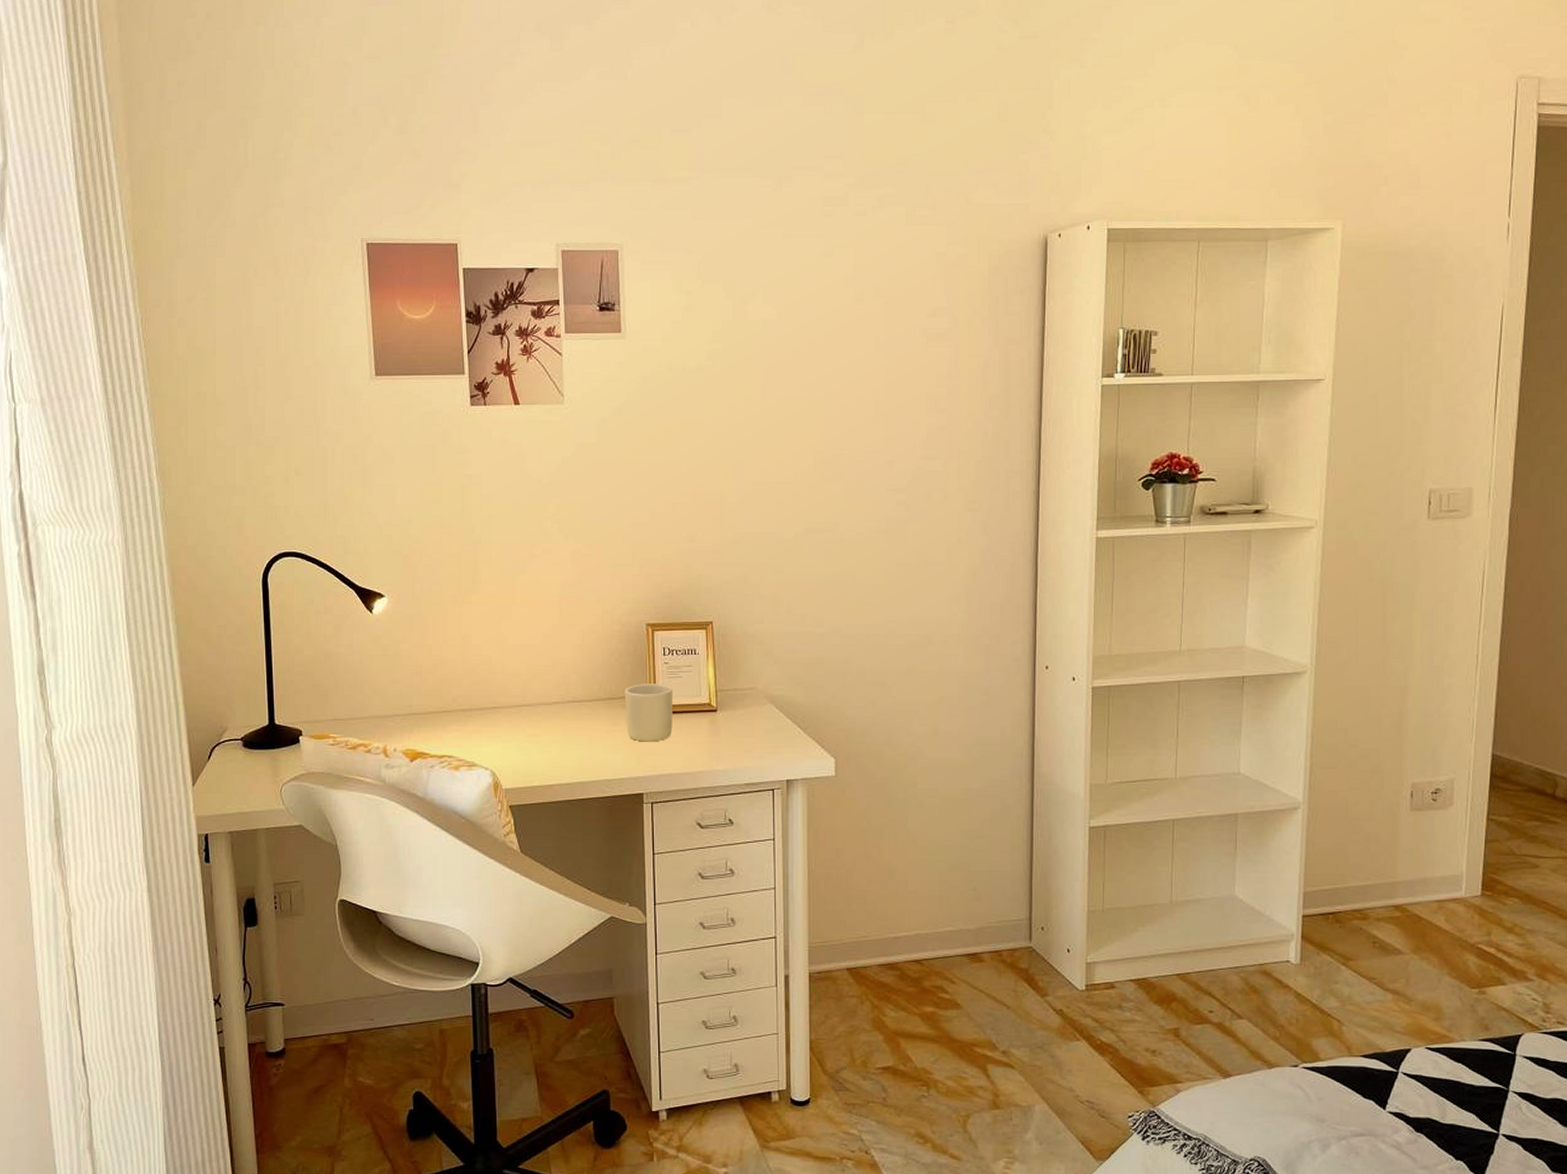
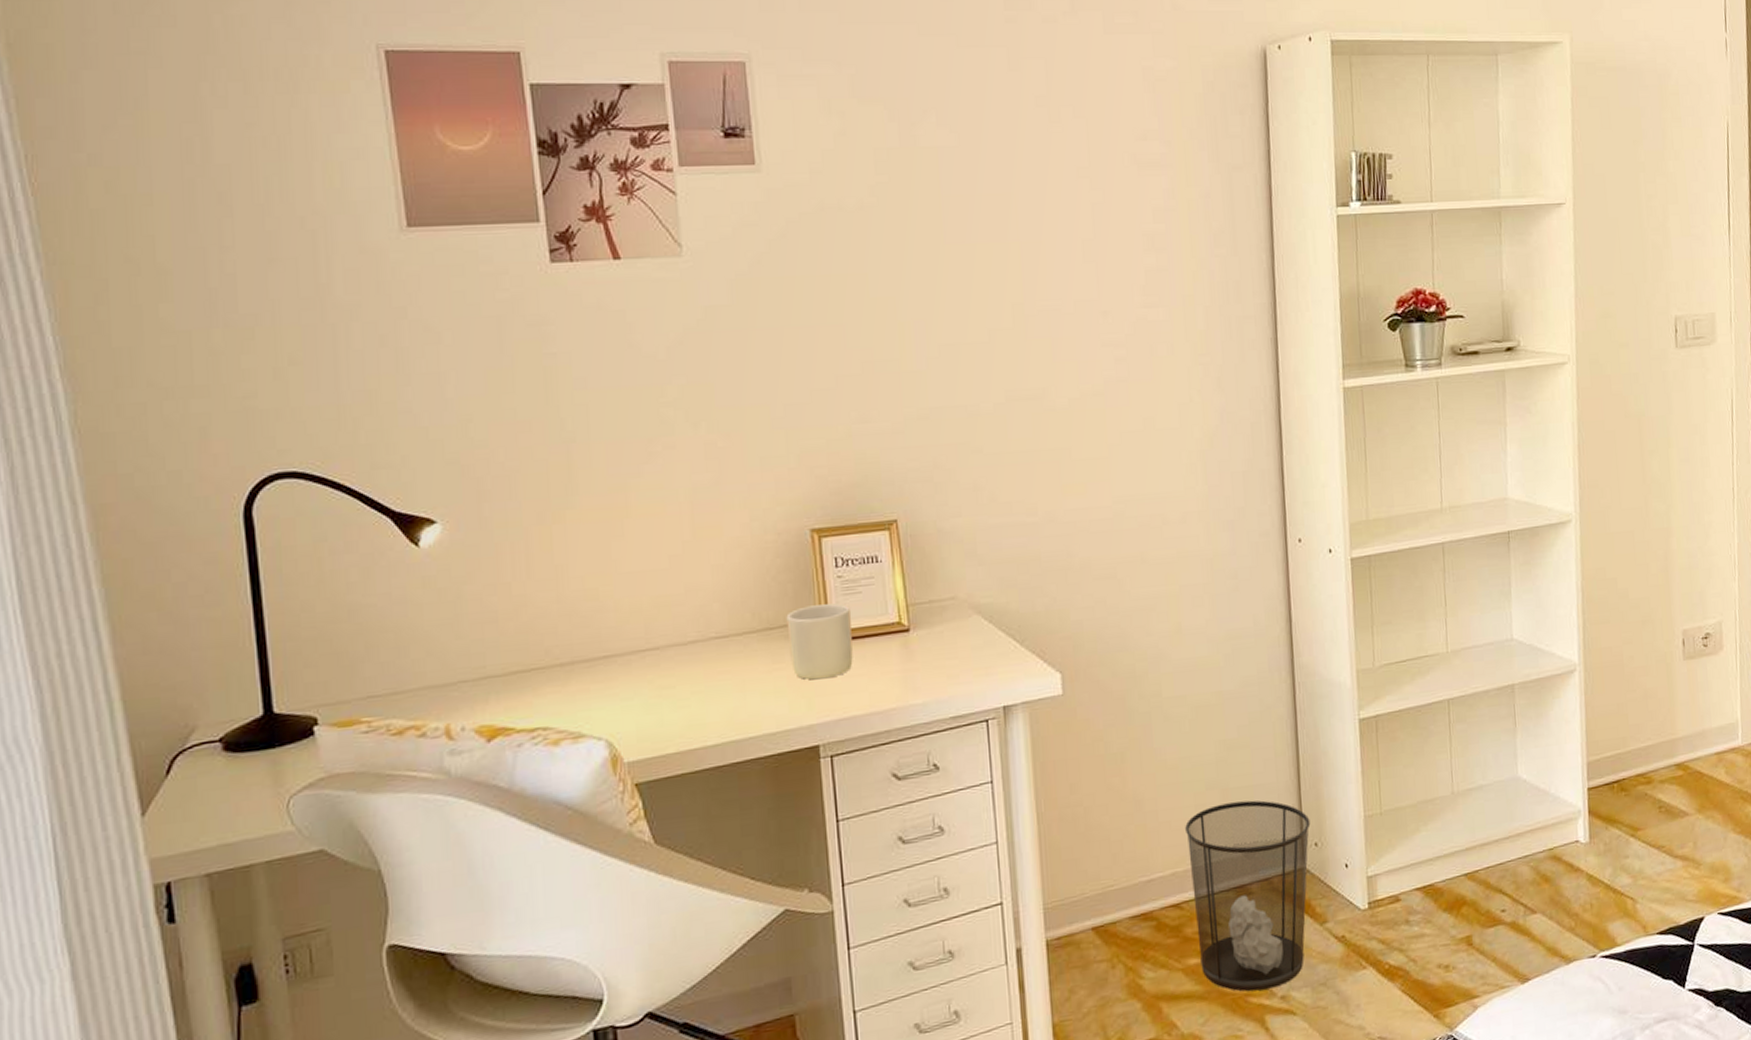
waste bin: none [930,883,1039,1043] -> present [1185,800,1311,992]

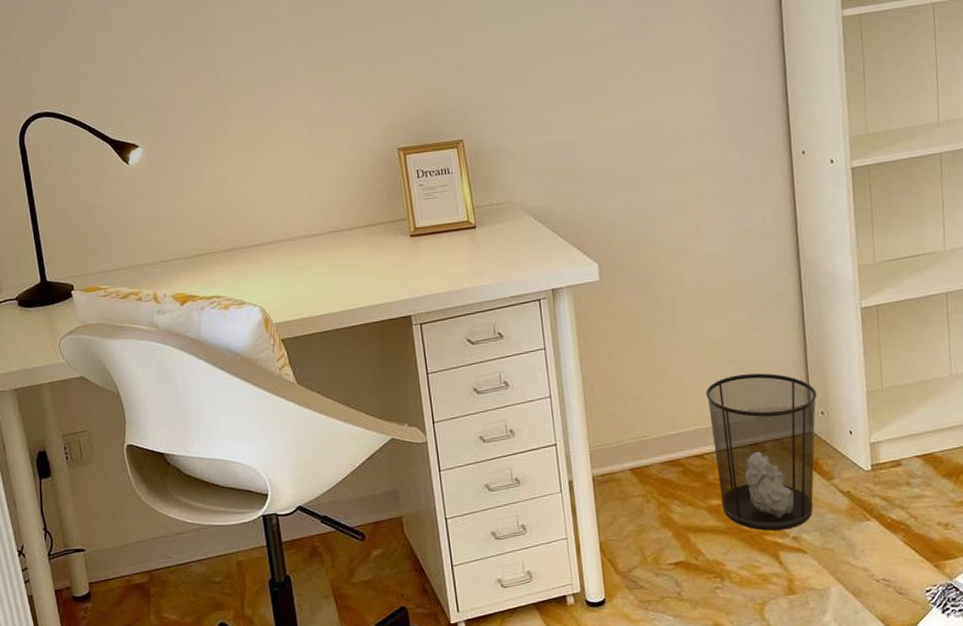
mug: present [786,603,853,680] -> none [382,206,434,265]

